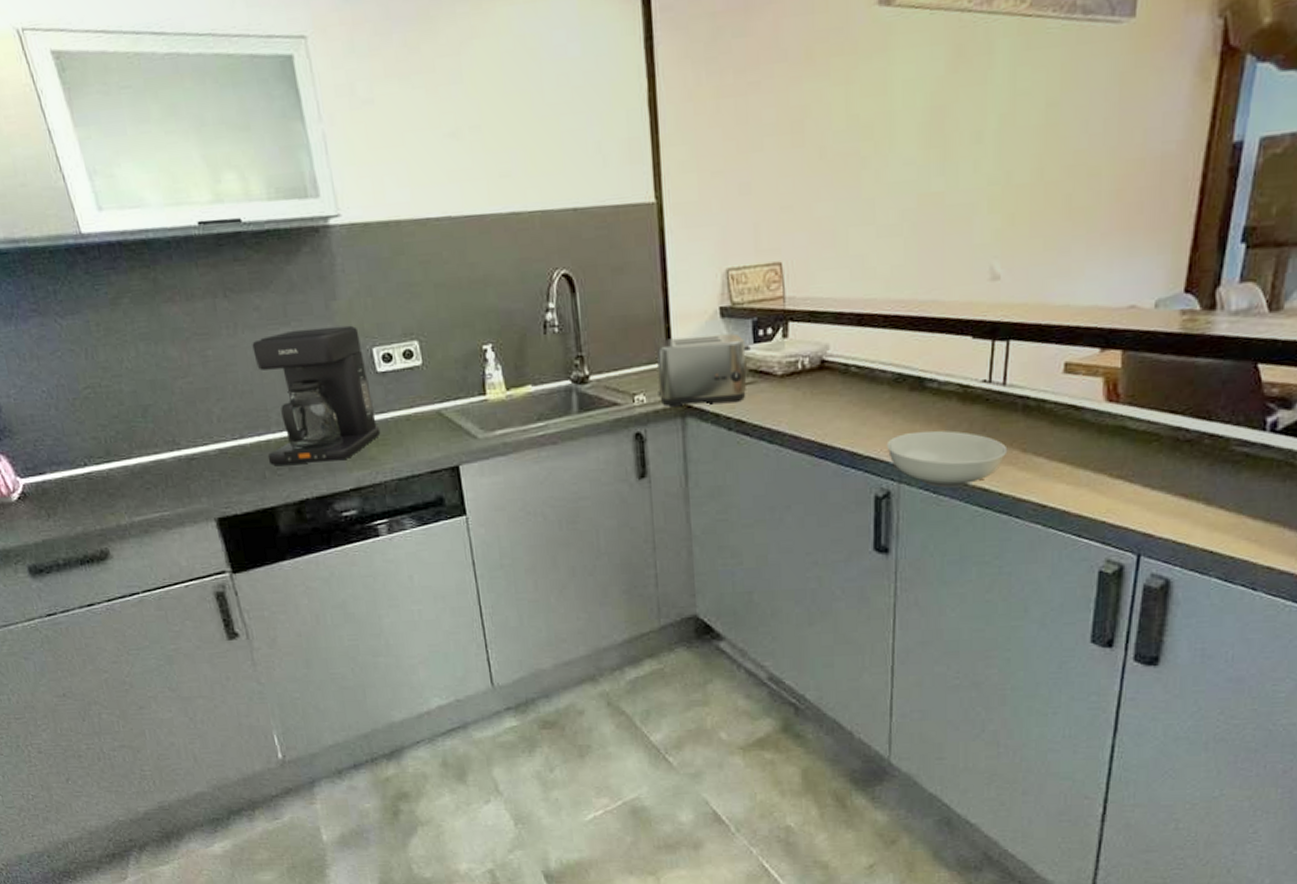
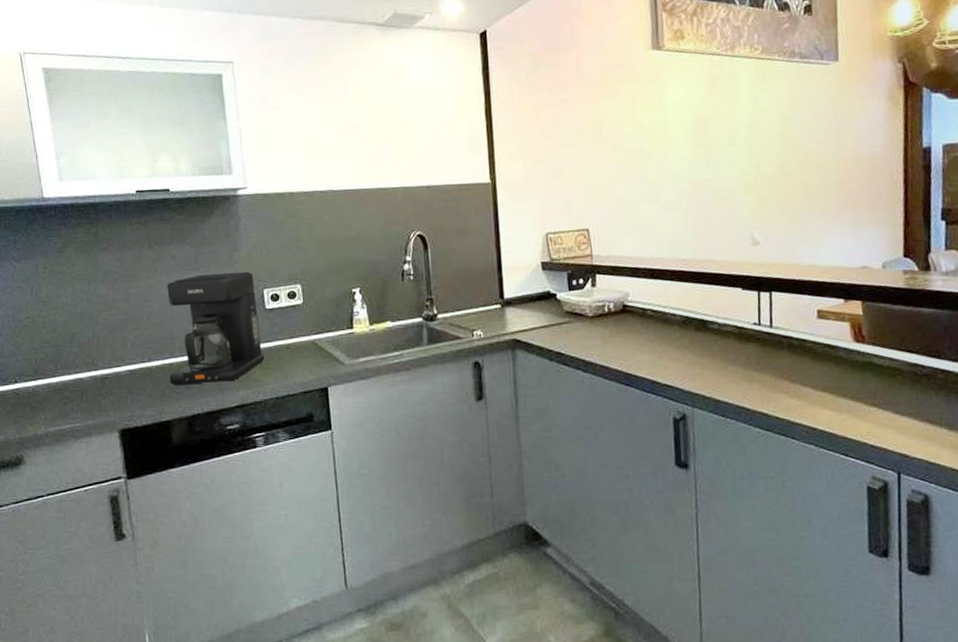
toaster: present [656,333,751,408] -> none [491,283,567,341]
bowl: present [886,430,1008,488] -> none [680,363,780,412]

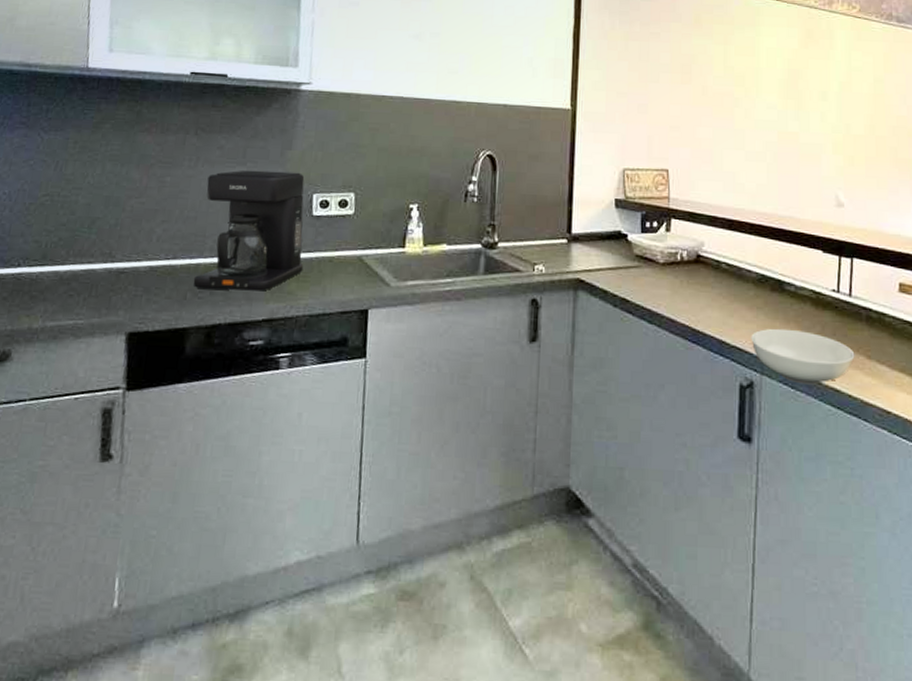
bowl: none [680,363,780,412] -> present [751,328,855,385]

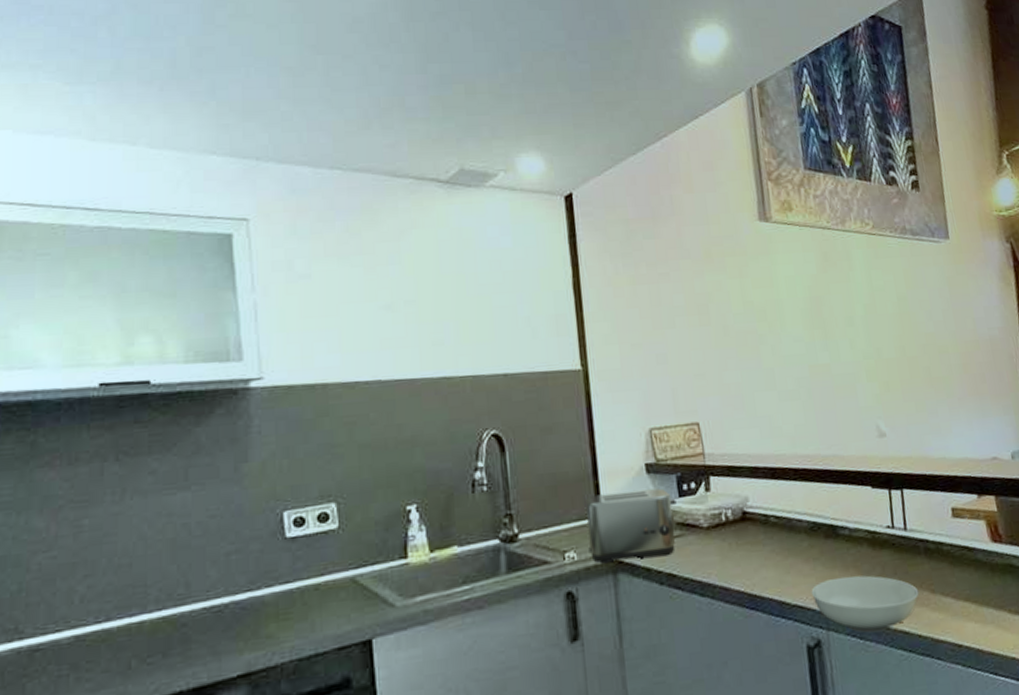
coffee maker: present [193,170,305,291] -> none [137,488,283,652]
toaster: none [555,219,638,281] -> present [585,488,677,564]

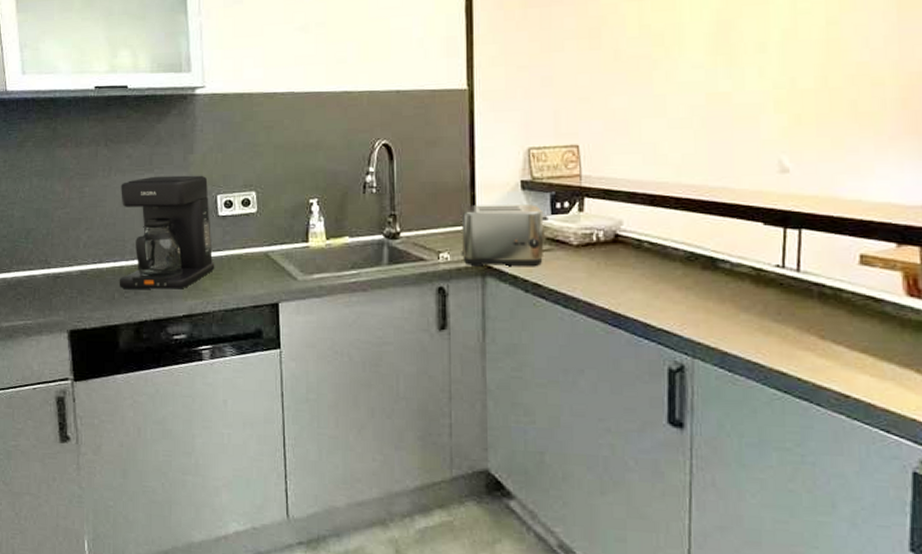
coffee maker: none [137,488,283,652] -> present [119,175,215,289]
bowl: present [811,575,919,634] -> none [680,309,805,368]

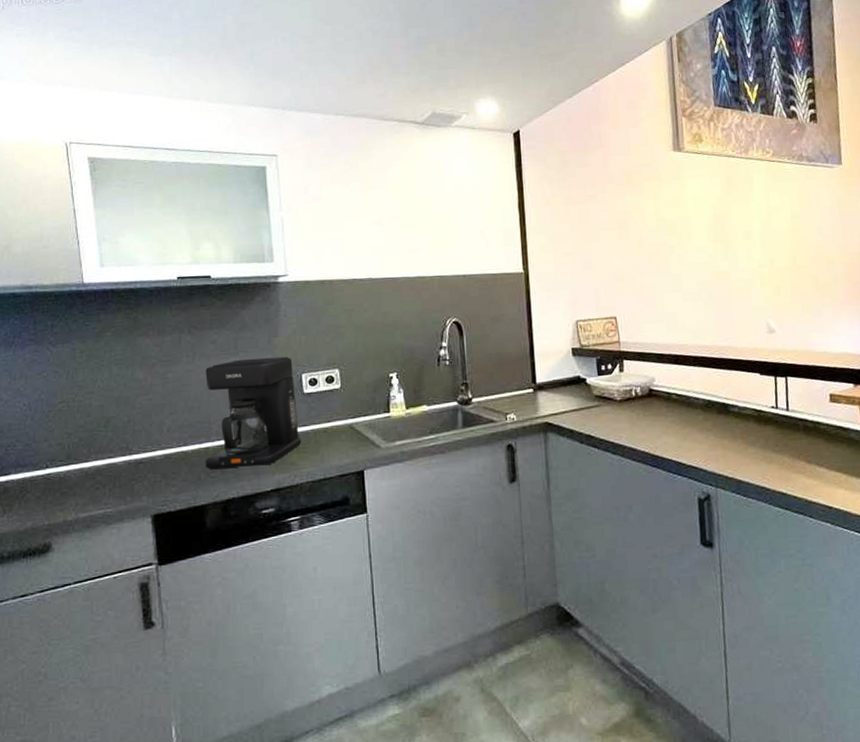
toaster: present [461,205,548,267] -> none [524,368,596,425]

